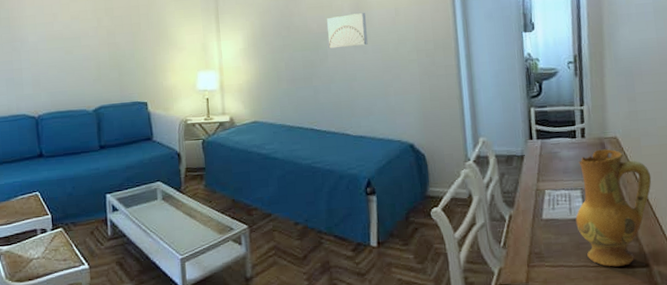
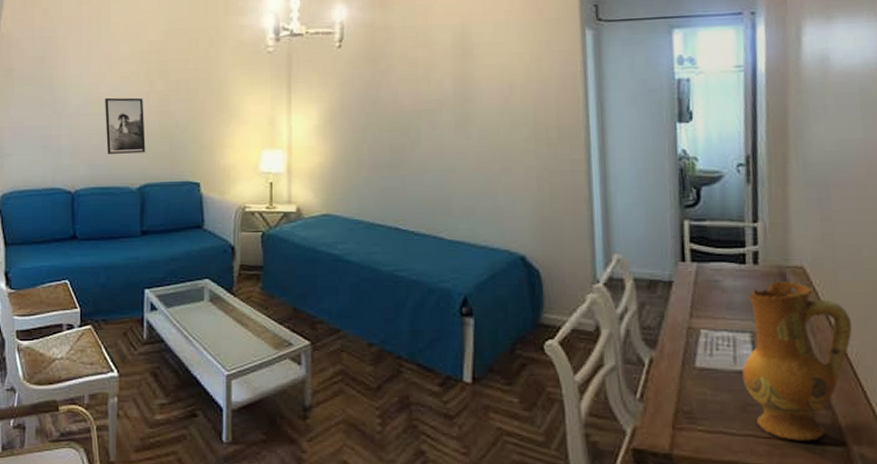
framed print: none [59,33,98,83] -> present [105,97,146,154]
wall art: present [327,13,368,49] -> none [422,89,473,131]

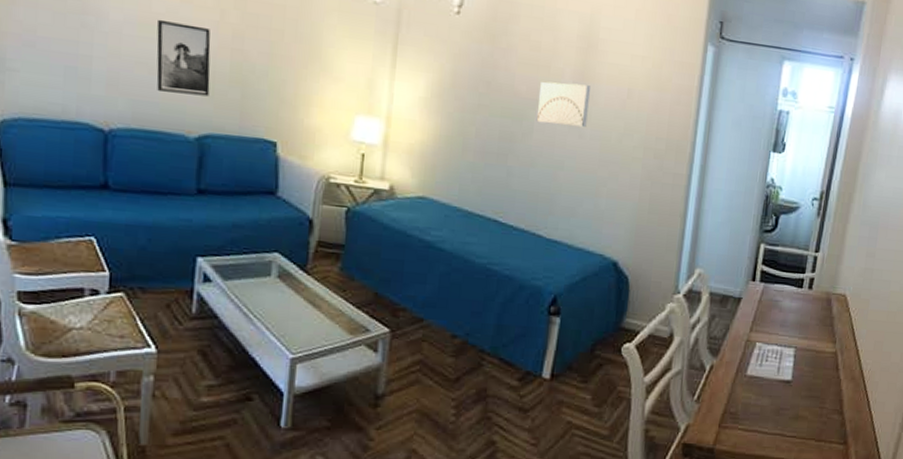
wall art: none [422,89,473,131] -> present [536,81,590,127]
ceramic jug: present [742,281,853,441] -> none [781,305,872,440]

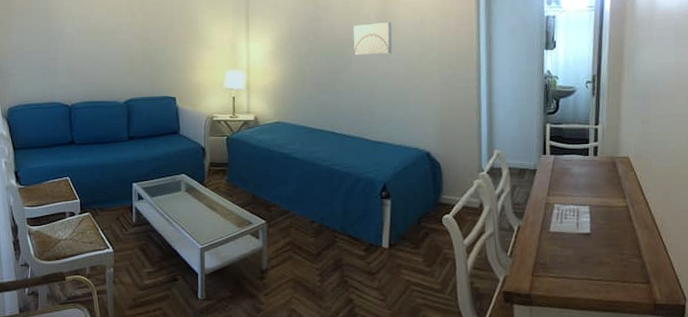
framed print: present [156,19,211,97] -> none [94,27,130,74]

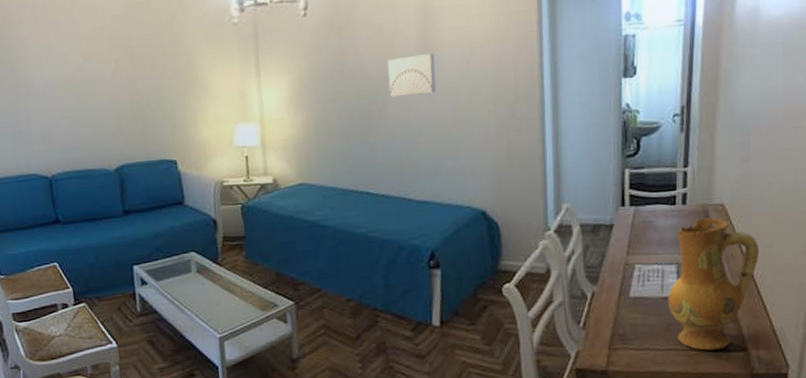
ceramic jug: none [582,168,659,281] -> present [668,217,760,351]

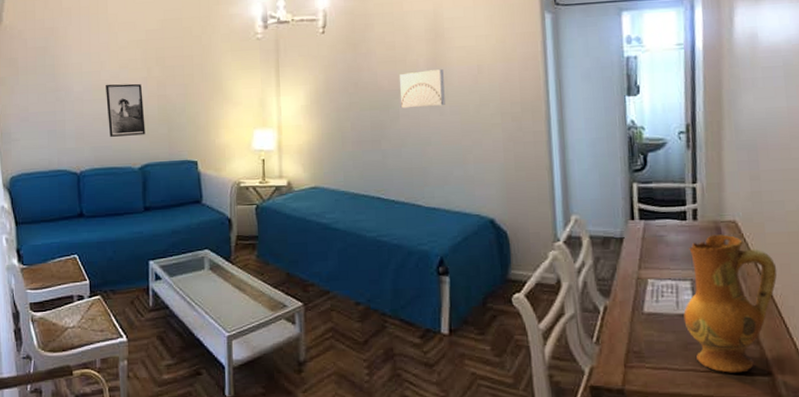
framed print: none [70,77,119,137] -> present [106,83,146,137]

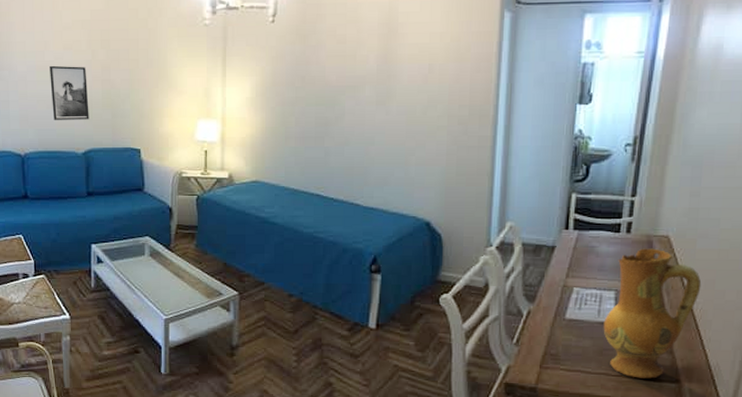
wall art: present [400,69,445,109] -> none [347,67,393,106]

